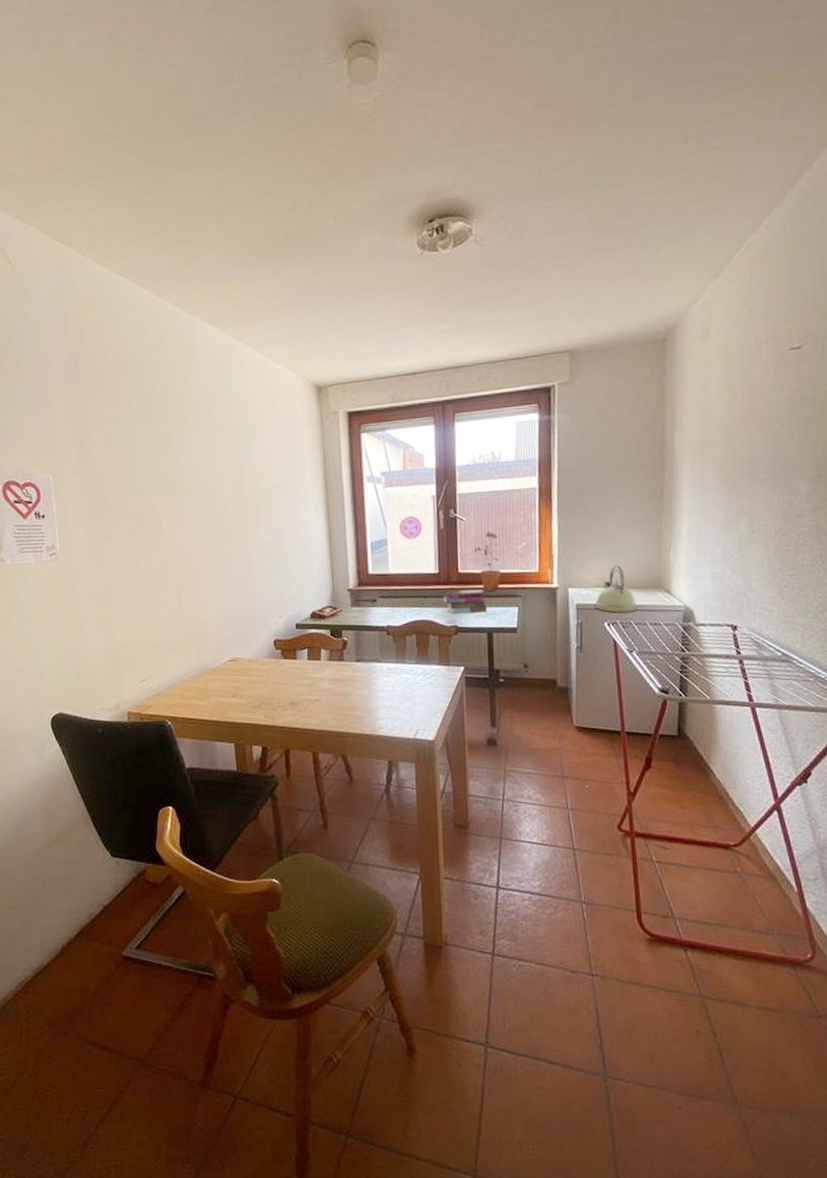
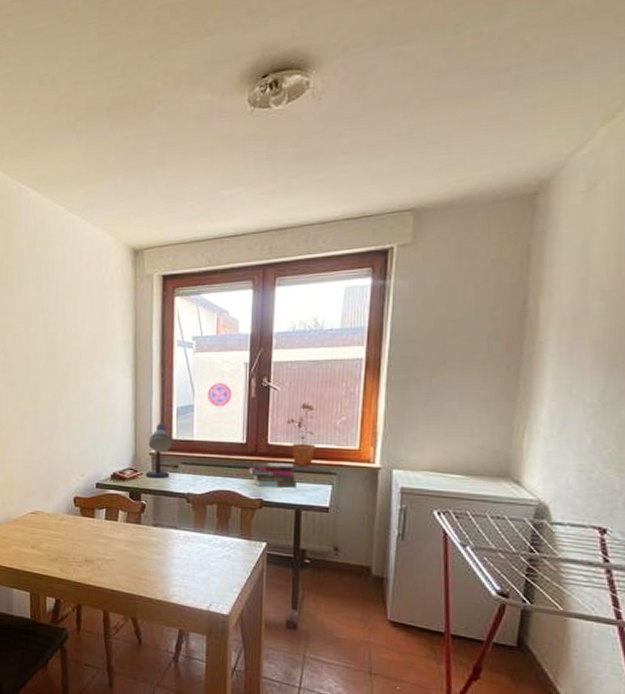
desk lamp: none [344,559,369,615] -> present [145,423,172,479]
kettle: present [594,566,638,613] -> none [422,449,477,502]

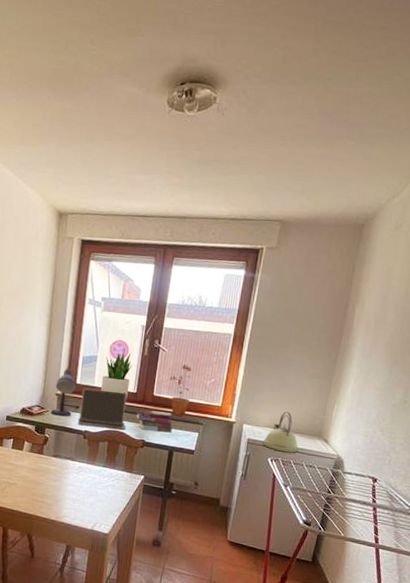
laptop: none [179,443,237,488] -> present [78,388,127,430]
planter: none [201,396,238,454] -> present [100,351,133,401]
kettle: none [422,449,477,502] -> present [262,412,299,453]

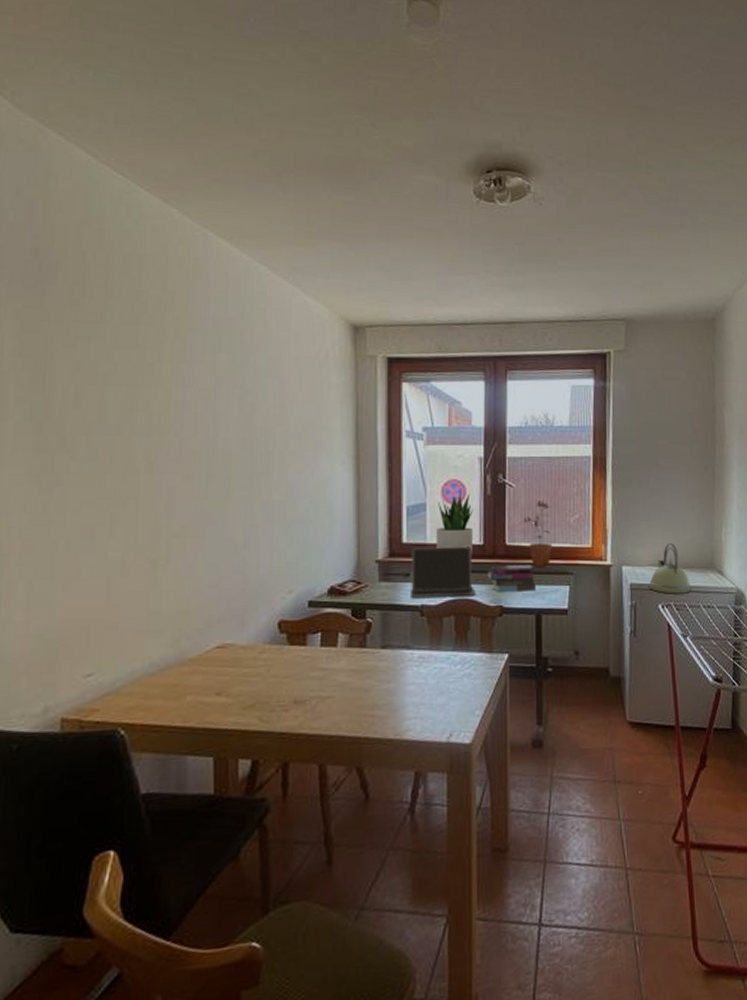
desk lamp: present [50,369,76,417] -> none [371,525,402,591]

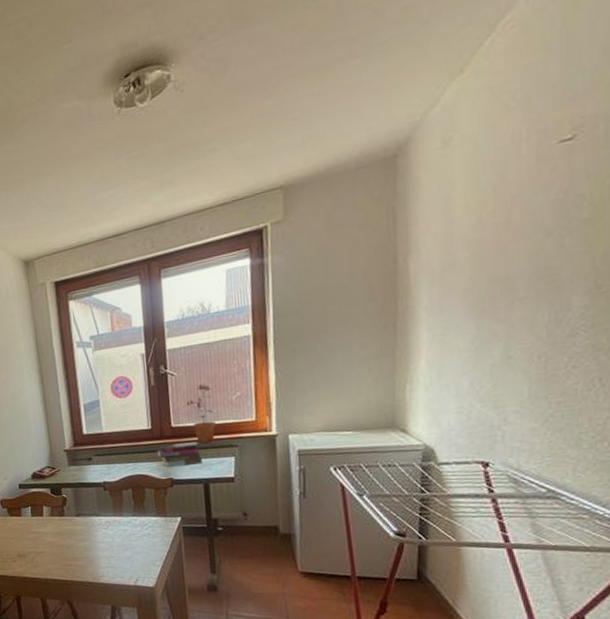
laptop: present [411,546,476,597] -> none [91,431,148,477]
planter: present [435,493,474,557] -> none [109,387,143,440]
kettle: present [648,543,692,594] -> none [318,407,369,457]

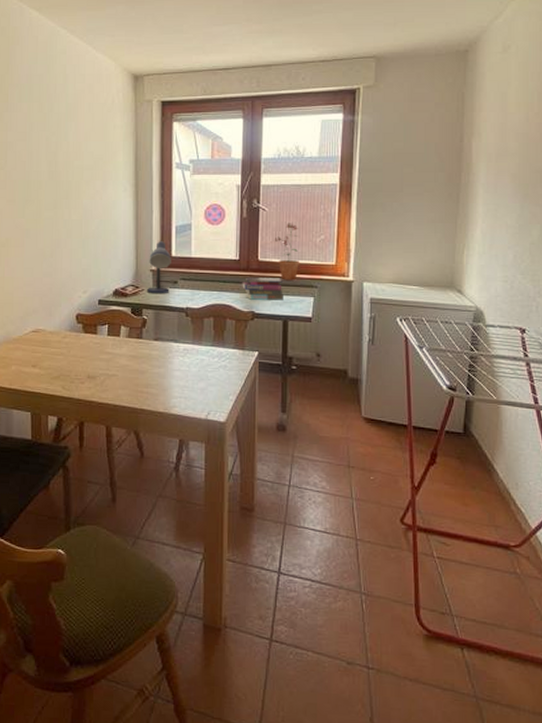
desk lamp: none [61,421,85,474] -> present [146,241,171,294]

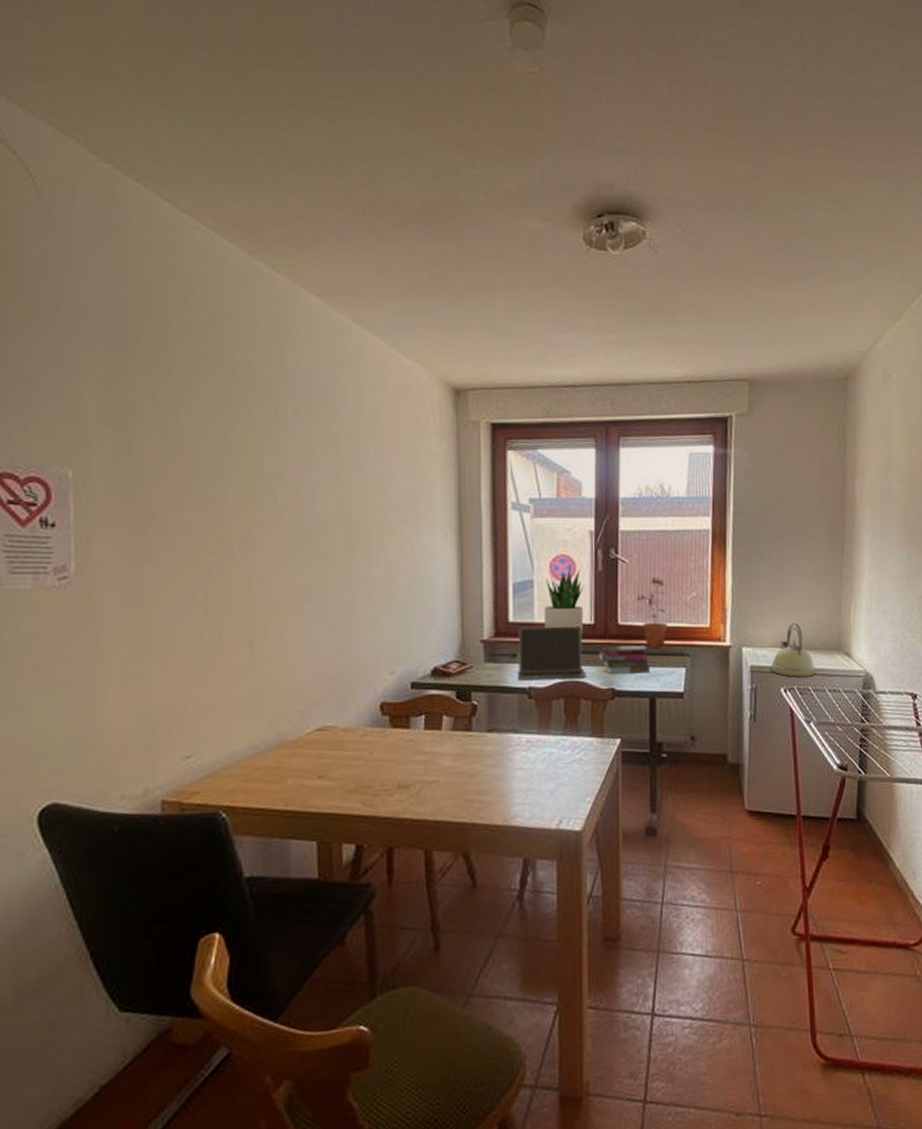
desk lamp: present [146,241,171,294] -> none [476,603,508,672]
laptop: none [178,260,232,302] -> present [518,626,586,679]
planter: none [199,216,231,269] -> present [543,570,584,637]
kettle: none [387,263,430,309] -> present [770,623,817,677]

